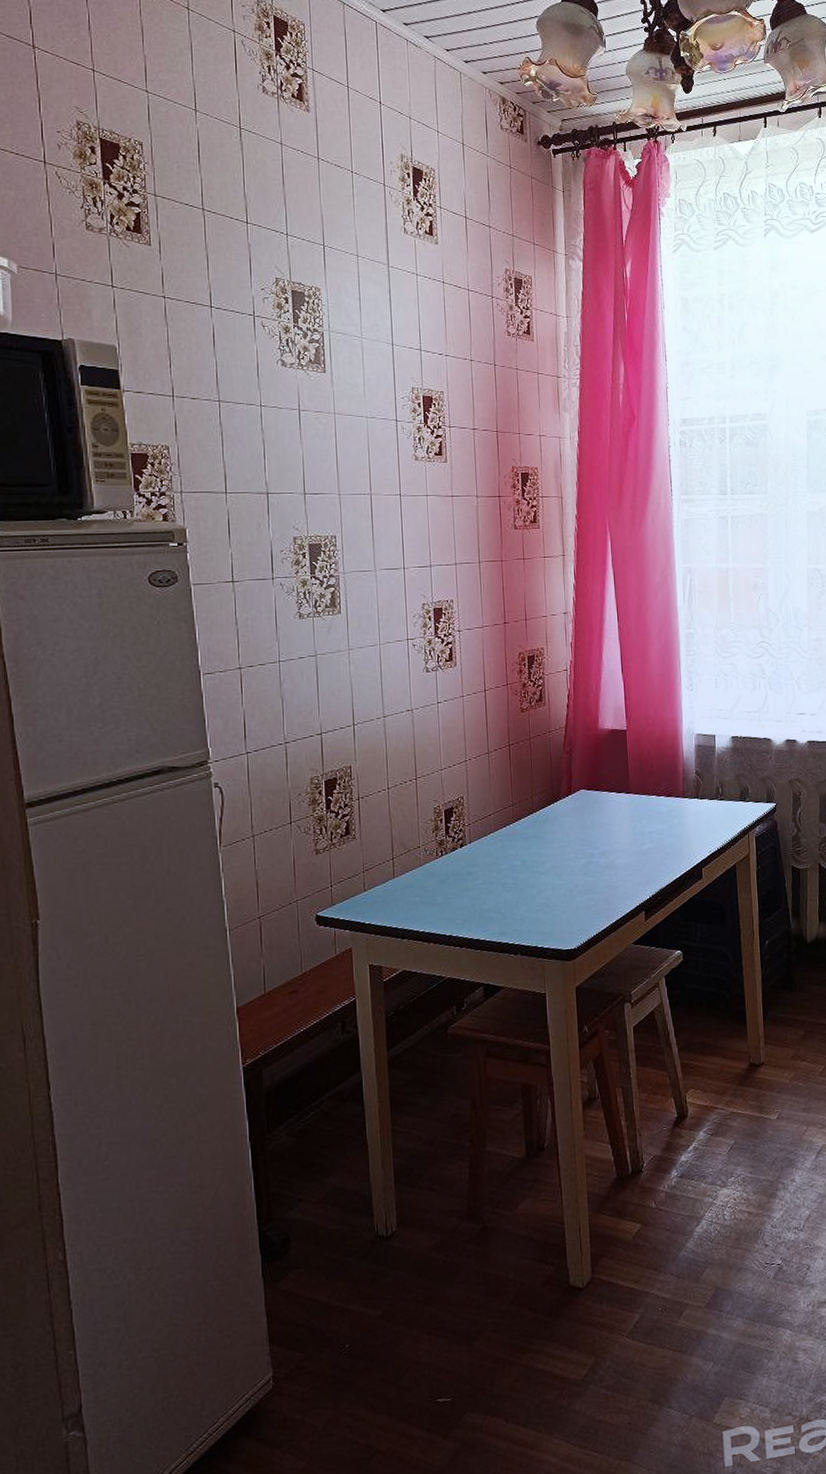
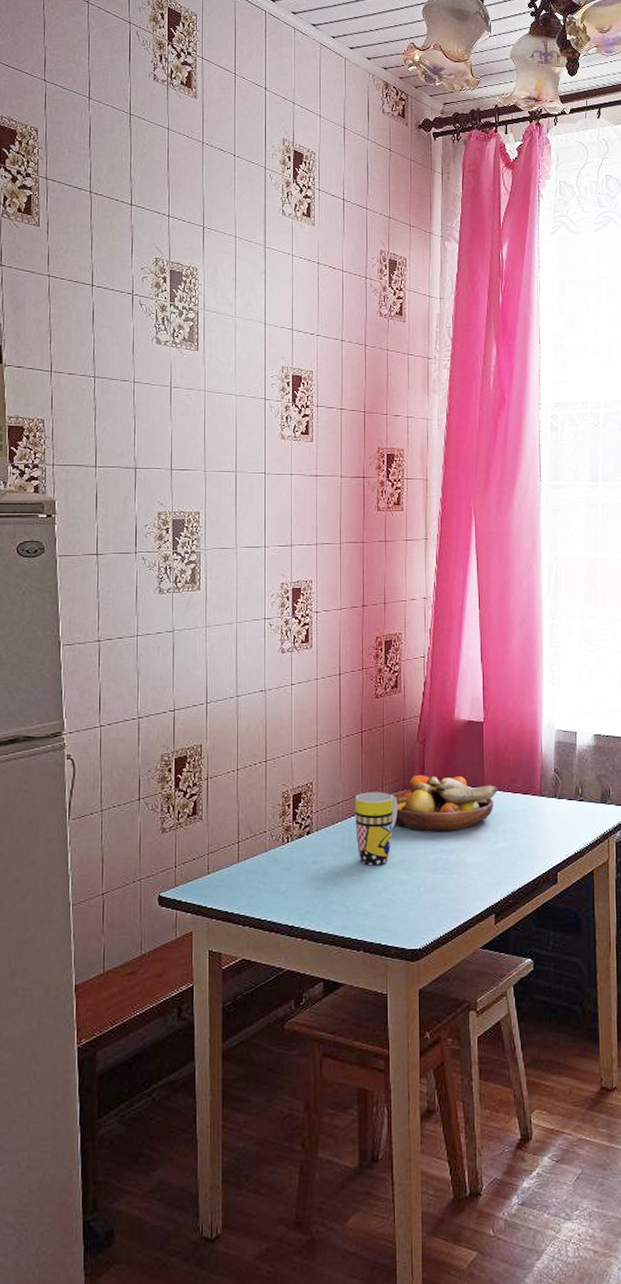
mug: none [506,802,548,873] -> present [355,792,398,866]
fruit bowl: none [539,783,643,838] -> present [390,774,498,832]

